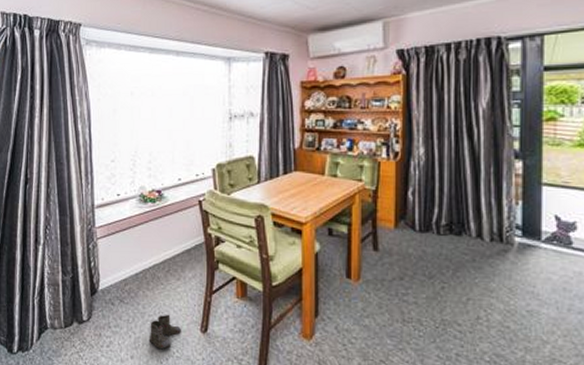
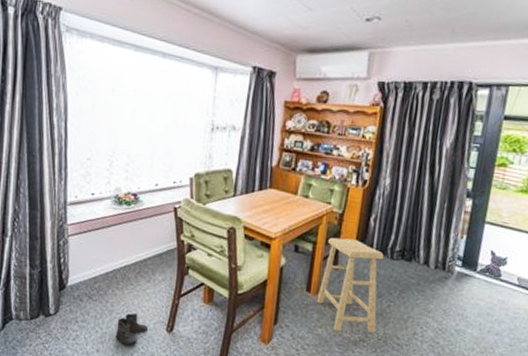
stool: none [359,216,432,321] -> present [316,237,384,333]

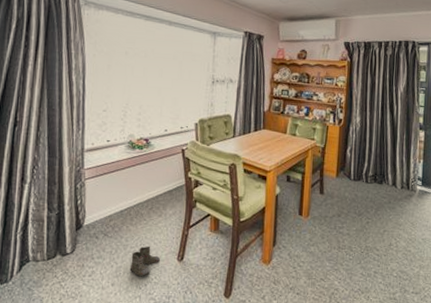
stool: present [316,237,384,333] -> none [308,167,360,248]

